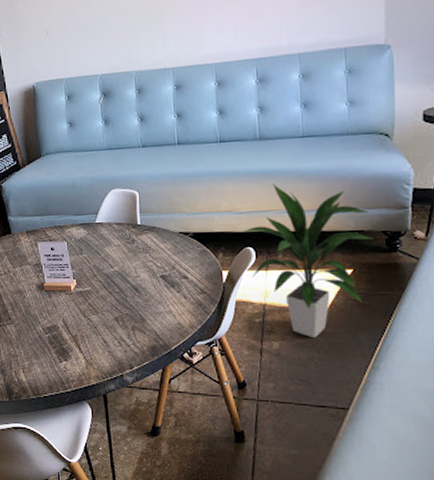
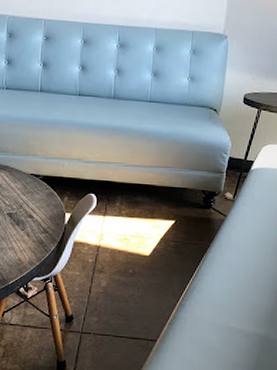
indoor plant: present [241,183,372,339] -> none [87,138,194,279]

